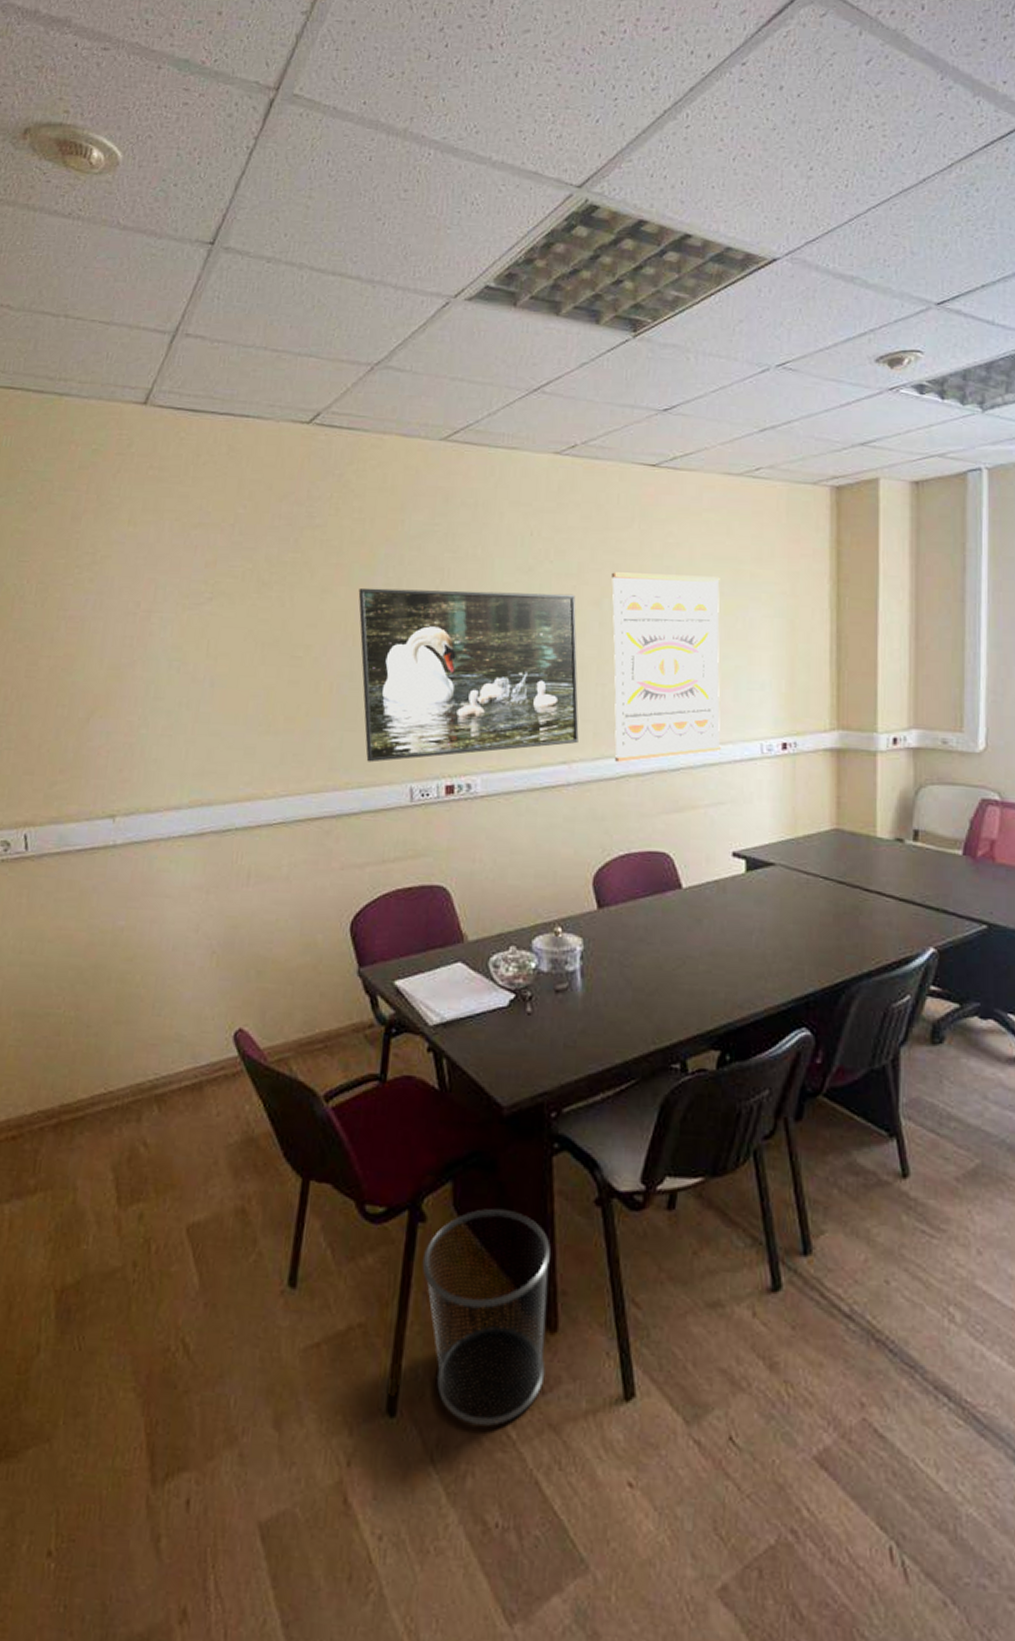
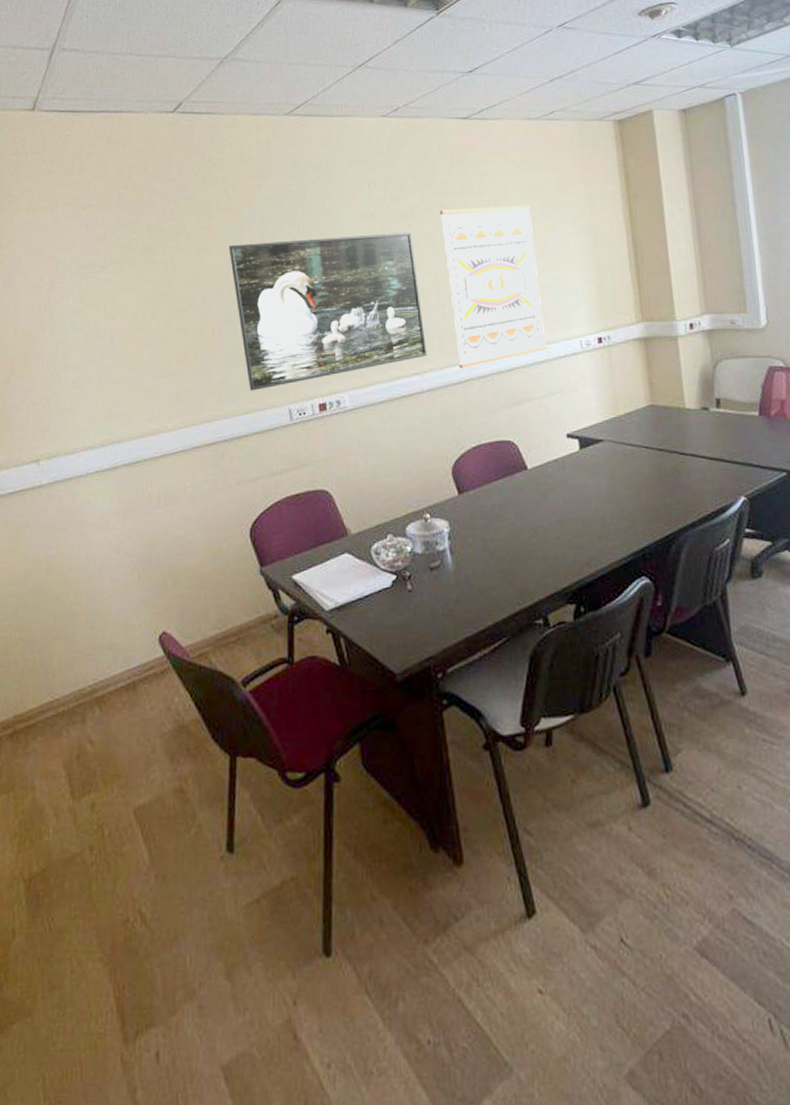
waste bin: present [422,1208,552,1426] -> none [340,762,457,955]

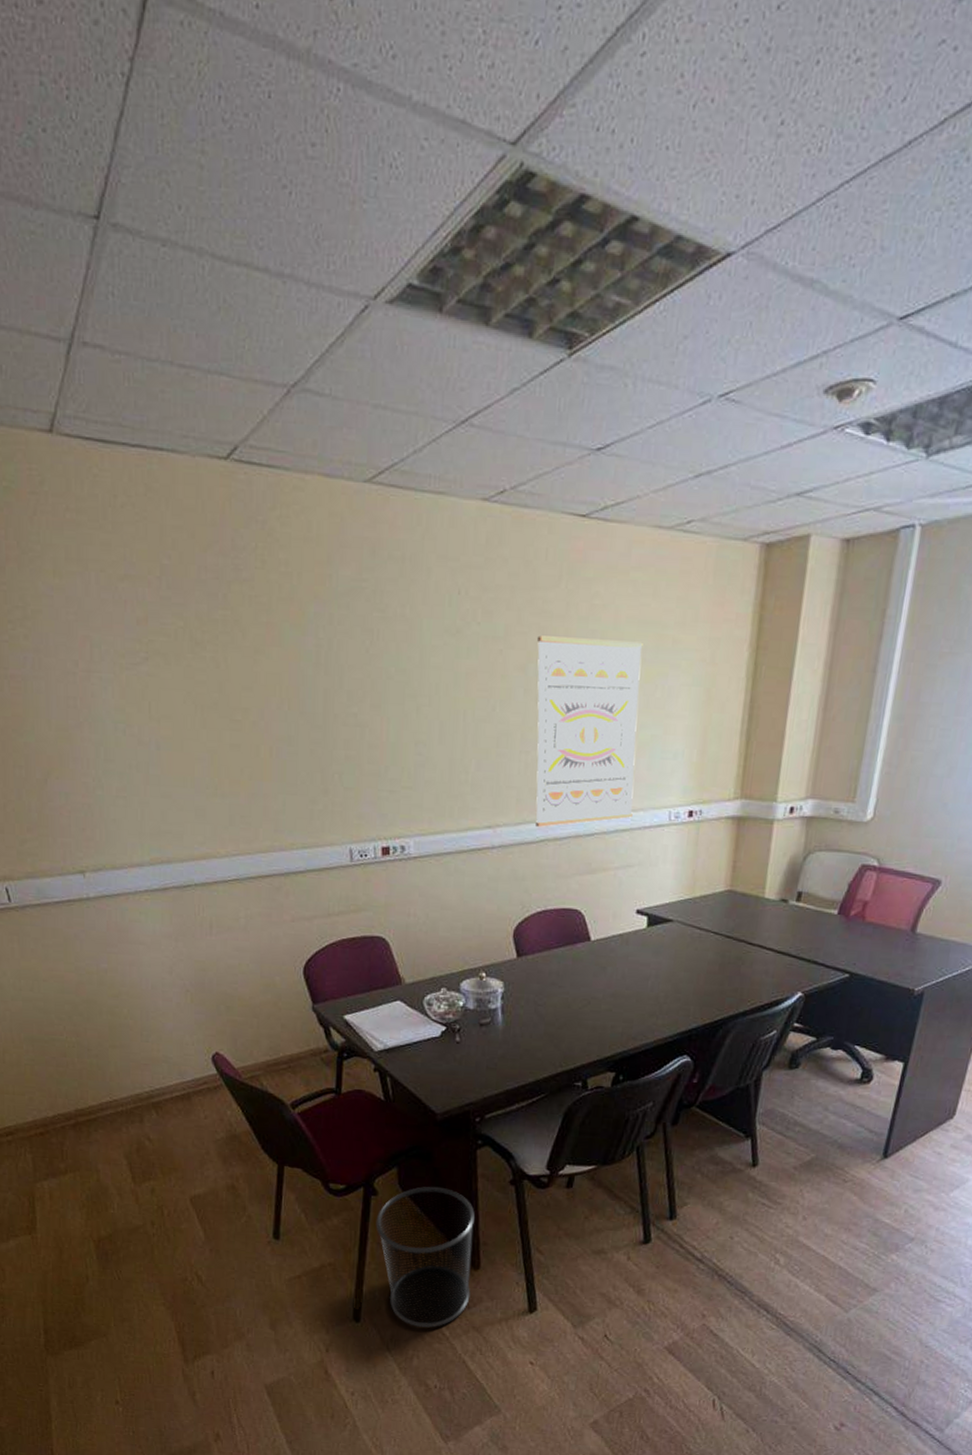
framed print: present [229,232,427,391] -> none [290,648,503,825]
waste bin: none [340,762,457,955] -> present [375,1186,476,1328]

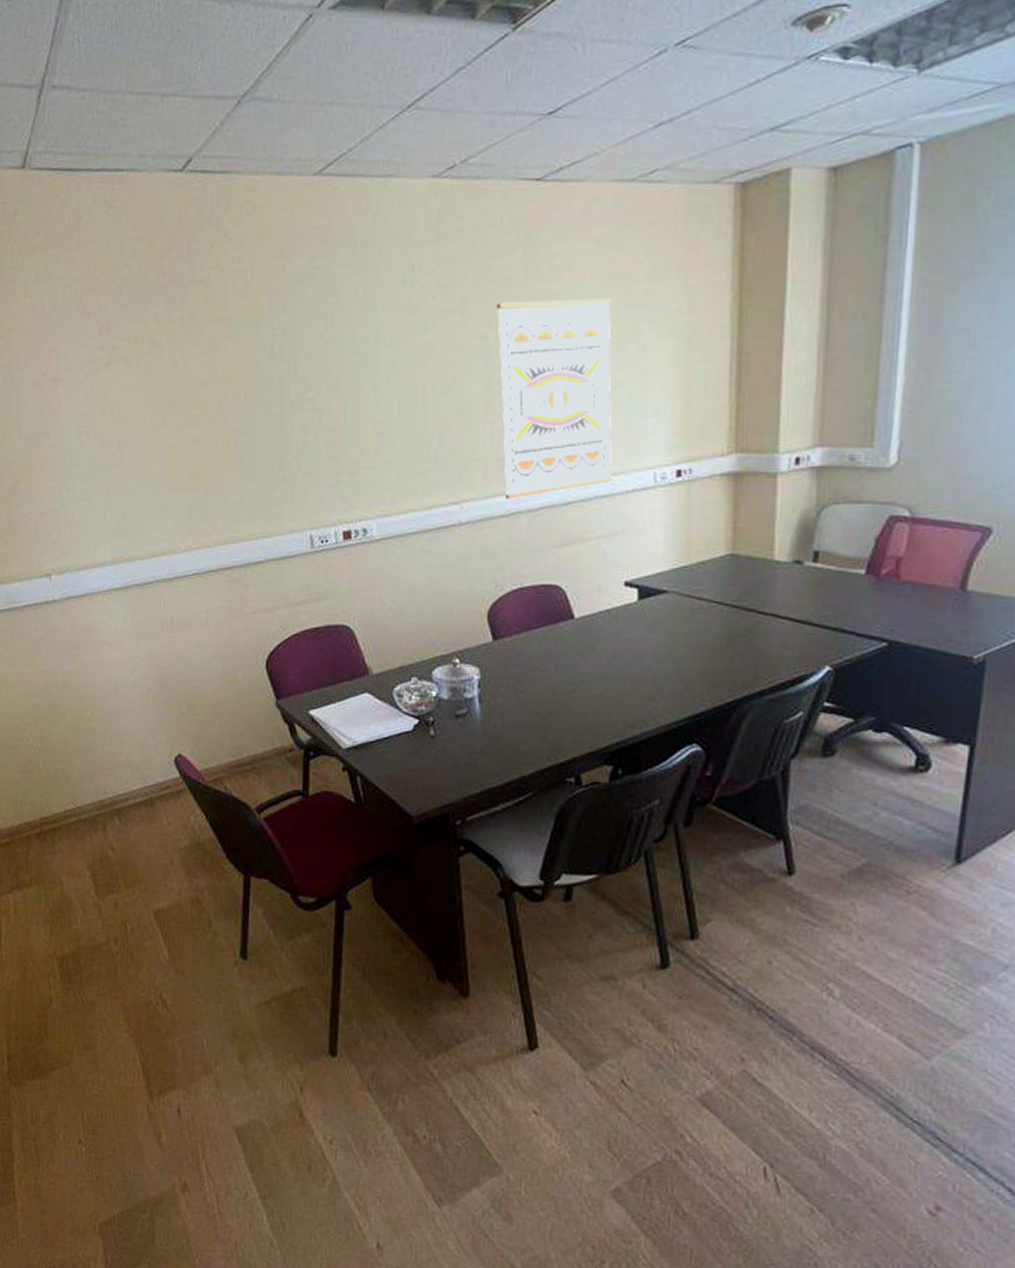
waste bin: present [375,1186,476,1328] -> none [350,899,461,1066]

